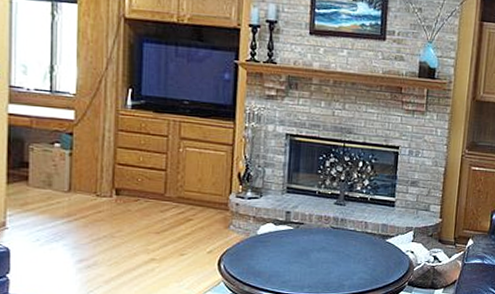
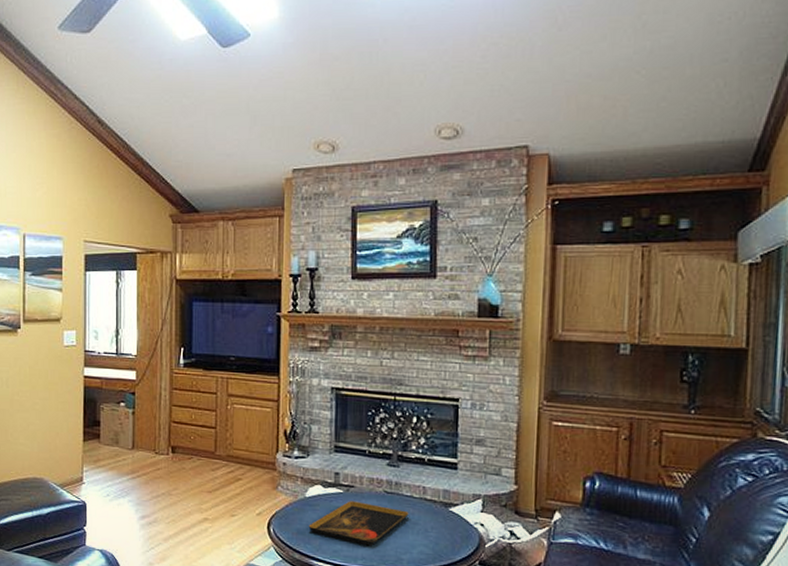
decorative tray: none [259,236,352,276] -> present [308,501,409,546]

